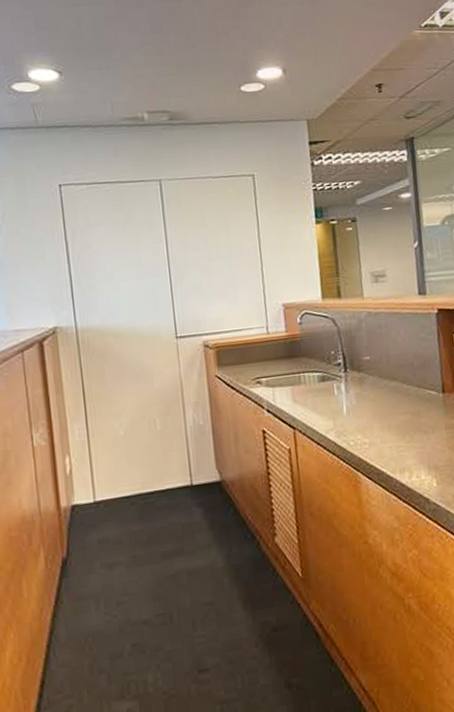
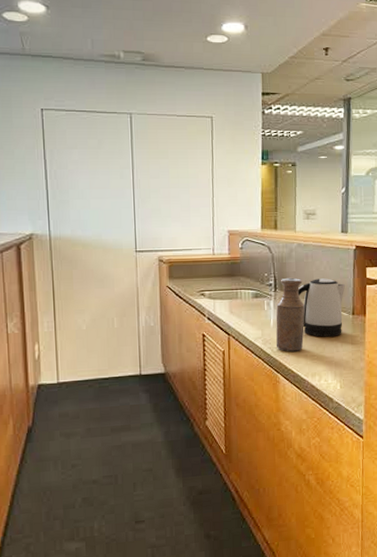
bottle: none [348,353,386,445] -> present [276,277,305,352]
kettle: none [372,351,432,423] -> present [297,278,345,337]

